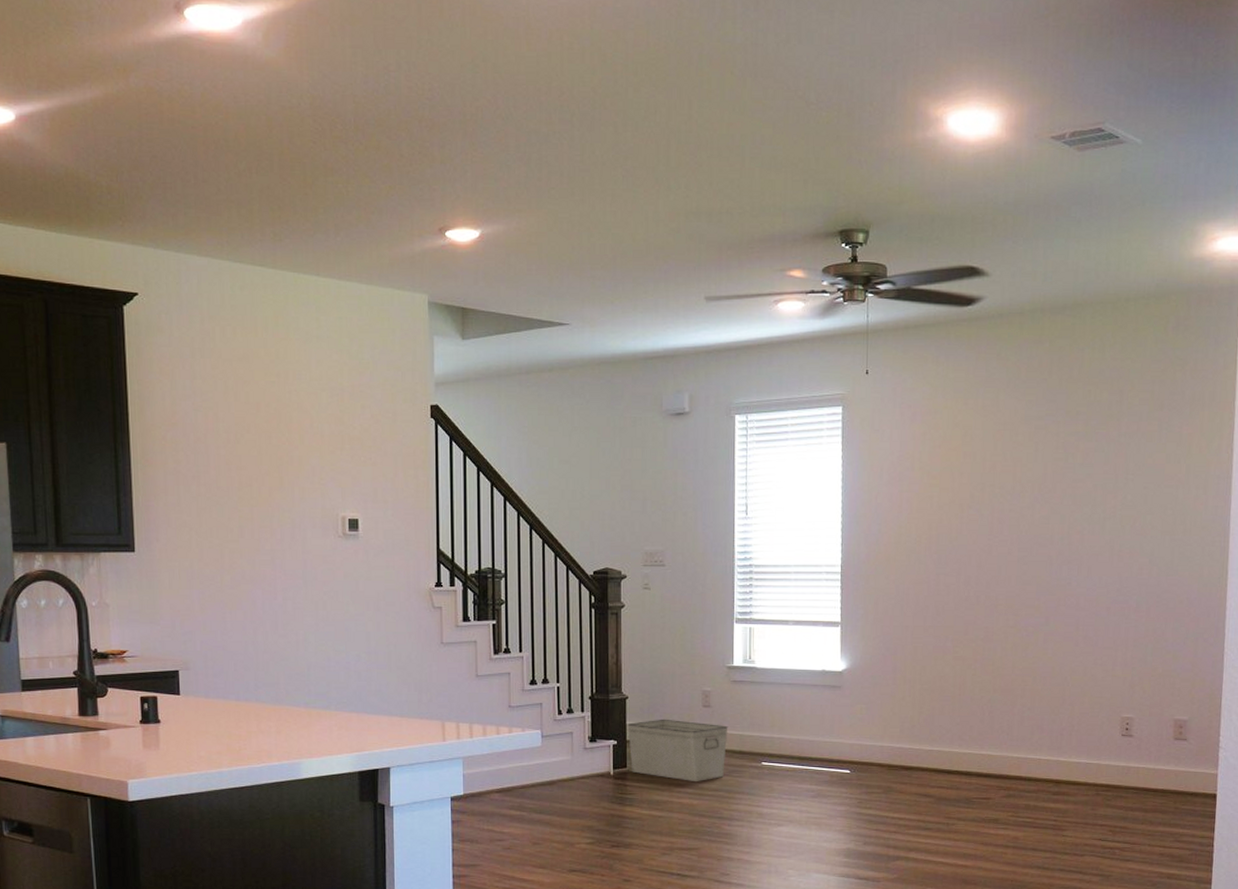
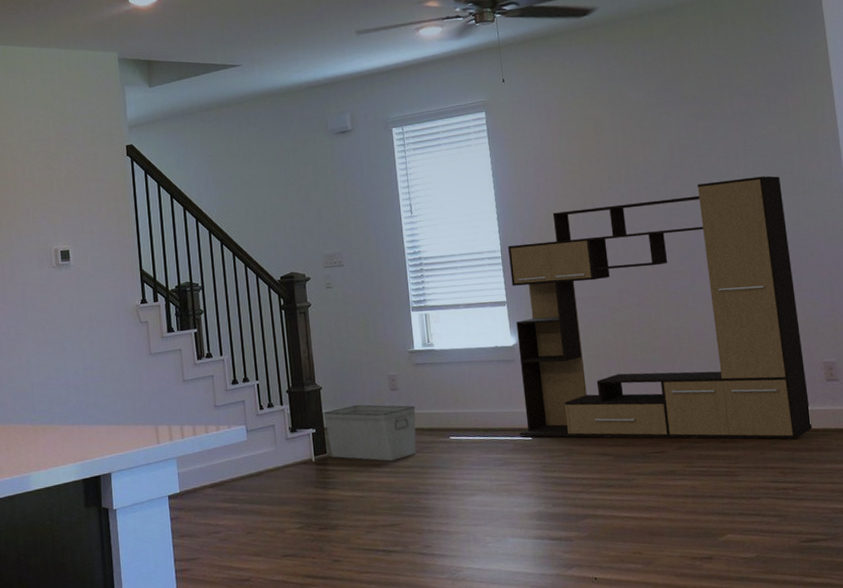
media console: none [837,510,1160,797] -> present [507,175,813,439]

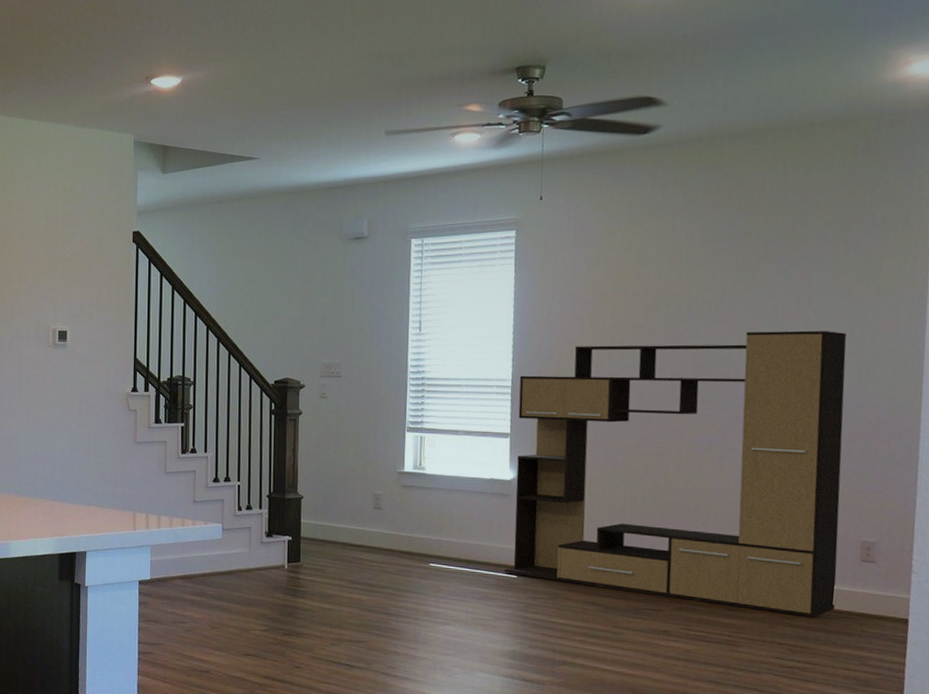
storage bin: present [323,404,416,461] -> none [301,518,398,579]

